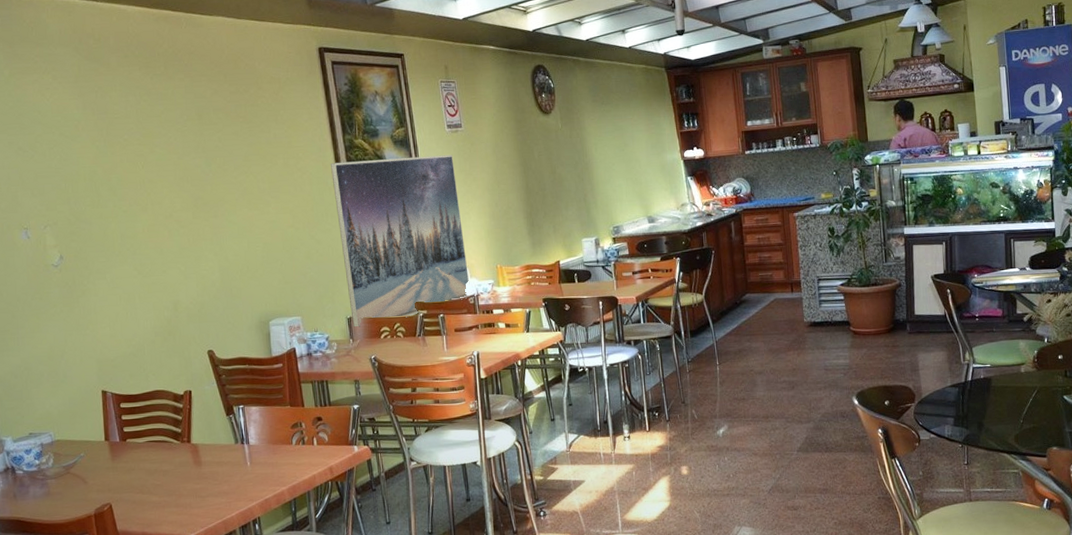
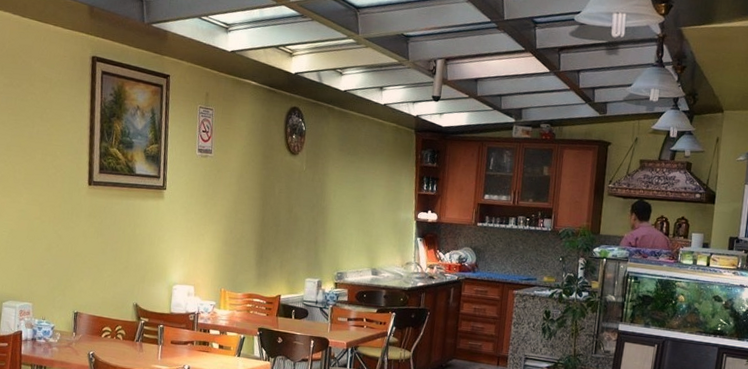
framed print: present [331,155,470,327] -> none [78,166,199,323]

